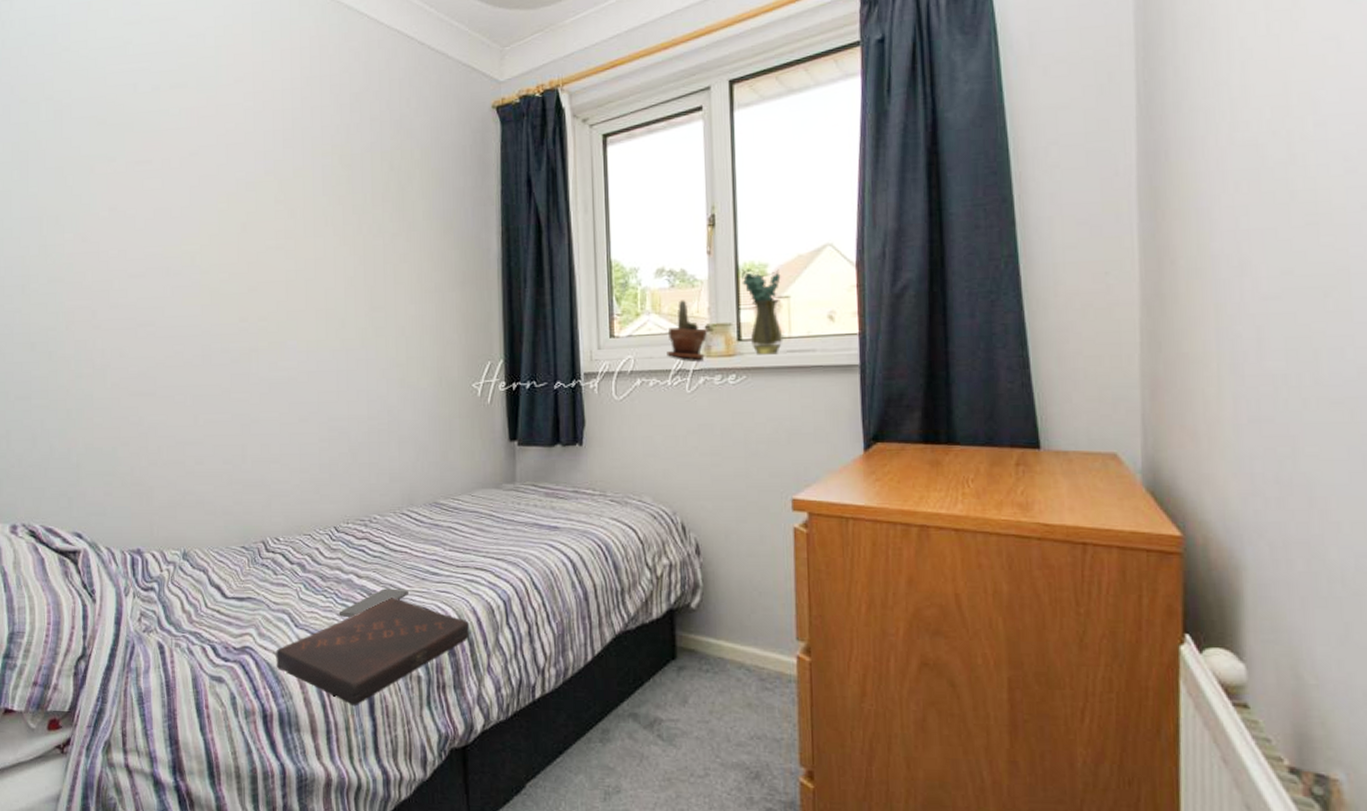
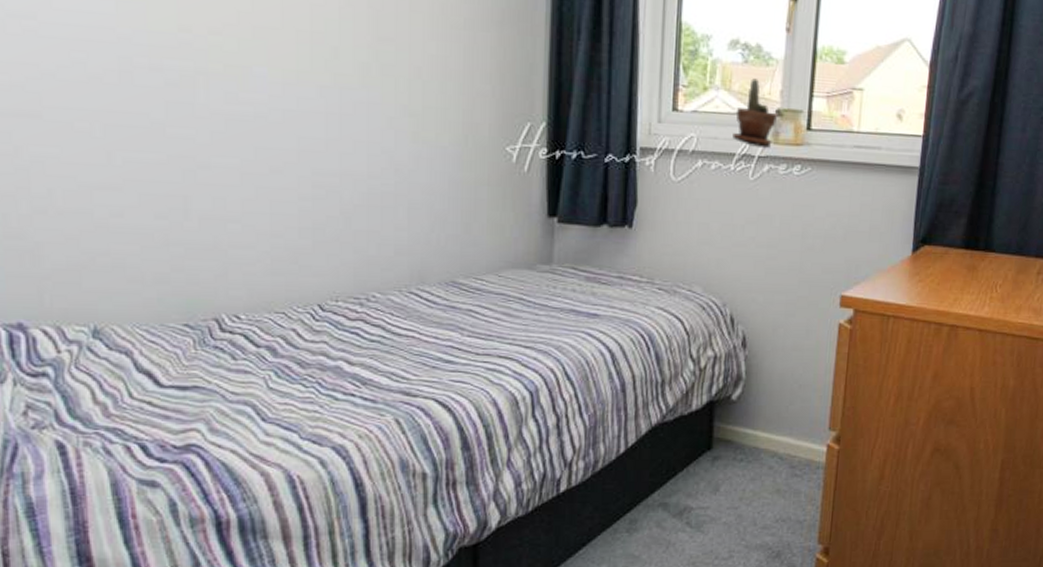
book: present [276,598,469,707] -> none [234,388,487,508]
smartphone: present [338,588,410,618] -> none [322,377,416,411]
vase: present [740,268,783,356] -> none [817,52,857,150]

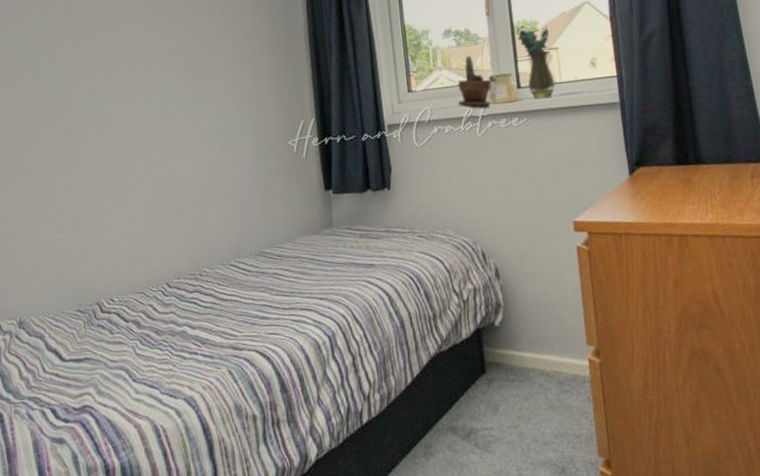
vase: none [817,52,857,150] -> present [515,25,556,100]

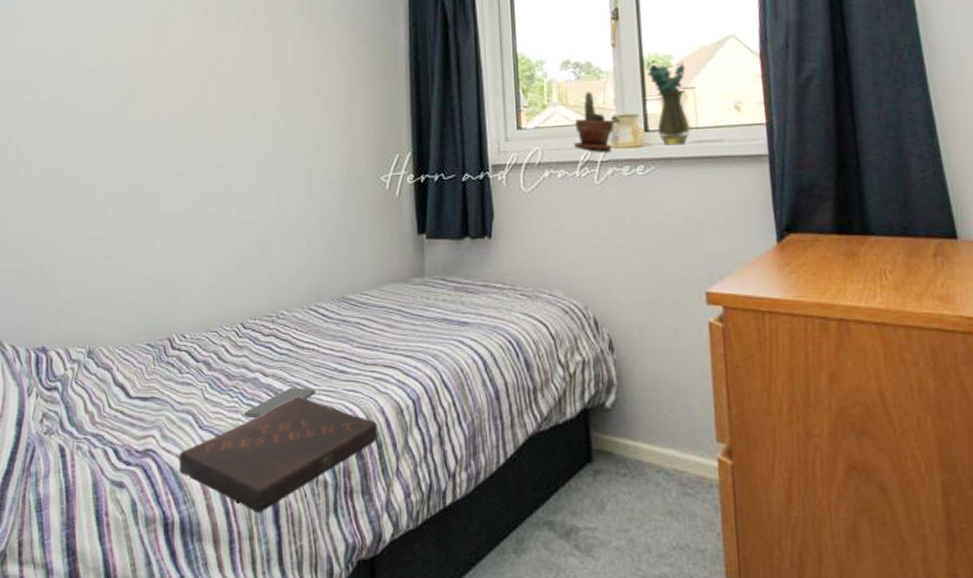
book: none [115,344,299,452] -> present [179,397,377,514]
smartphone: none [174,335,241,368] -> present [244,387,317,419]

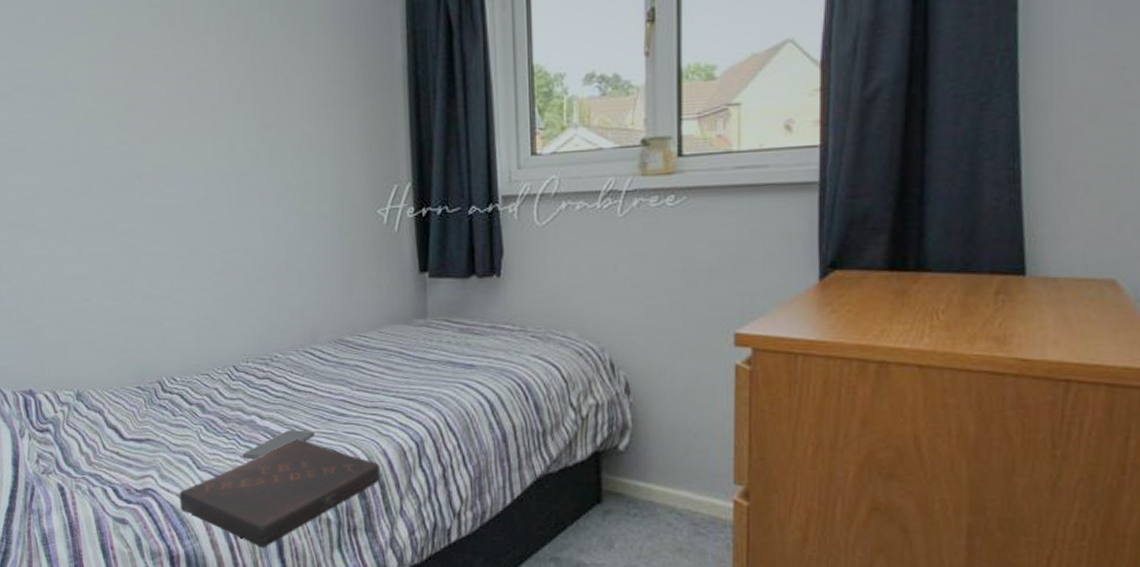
potted plant: present [574,91,615,154] -> none [596,110,644,183]
vase: present [645,60,691,146] -> none [683,71,731,173]

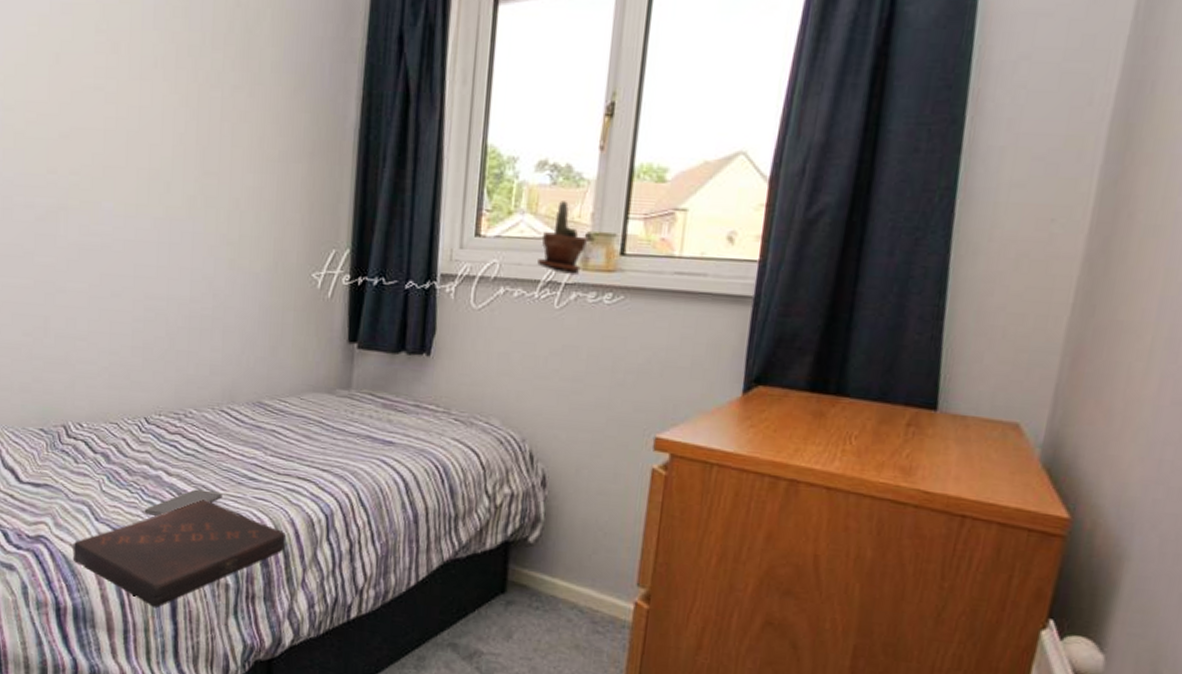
potted plant: none [596,110,644,183] -> present [537,201,588,276]

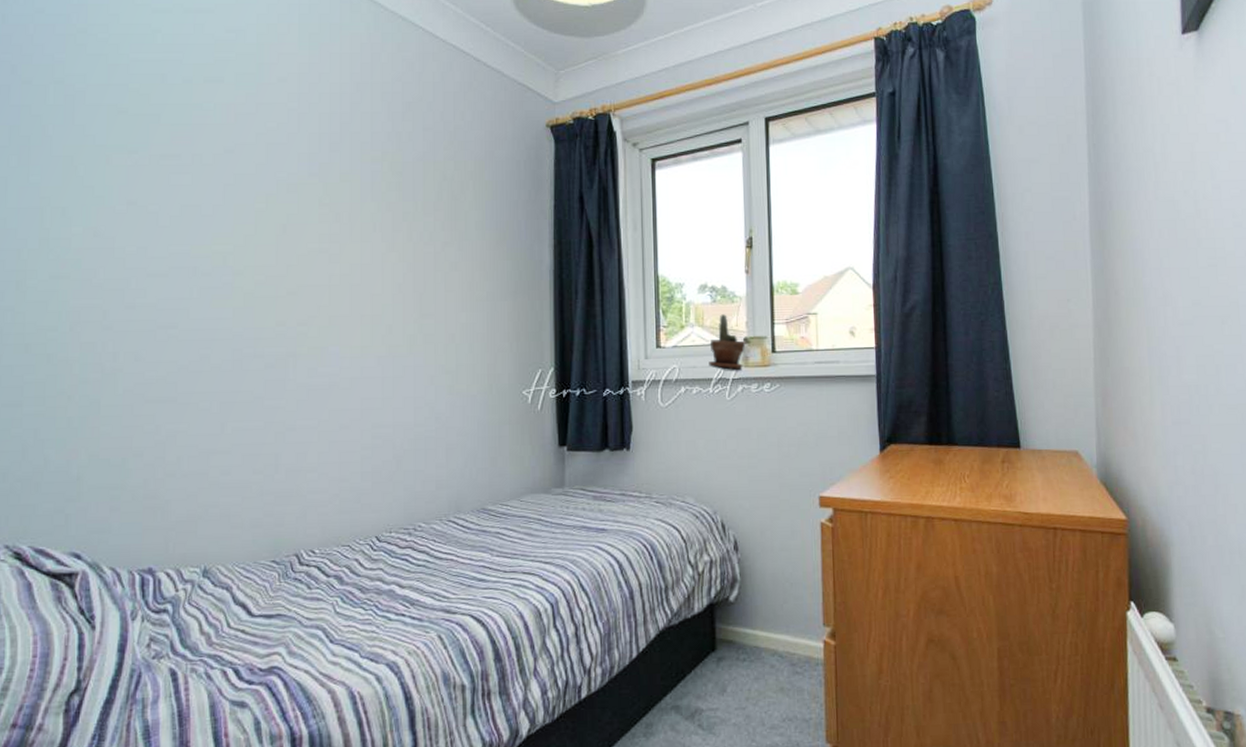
book: present [72,499,286,609] -> none [307,606,516,722]
smartphone: present [144,489,224,517] -> none [378,597,455,630]

